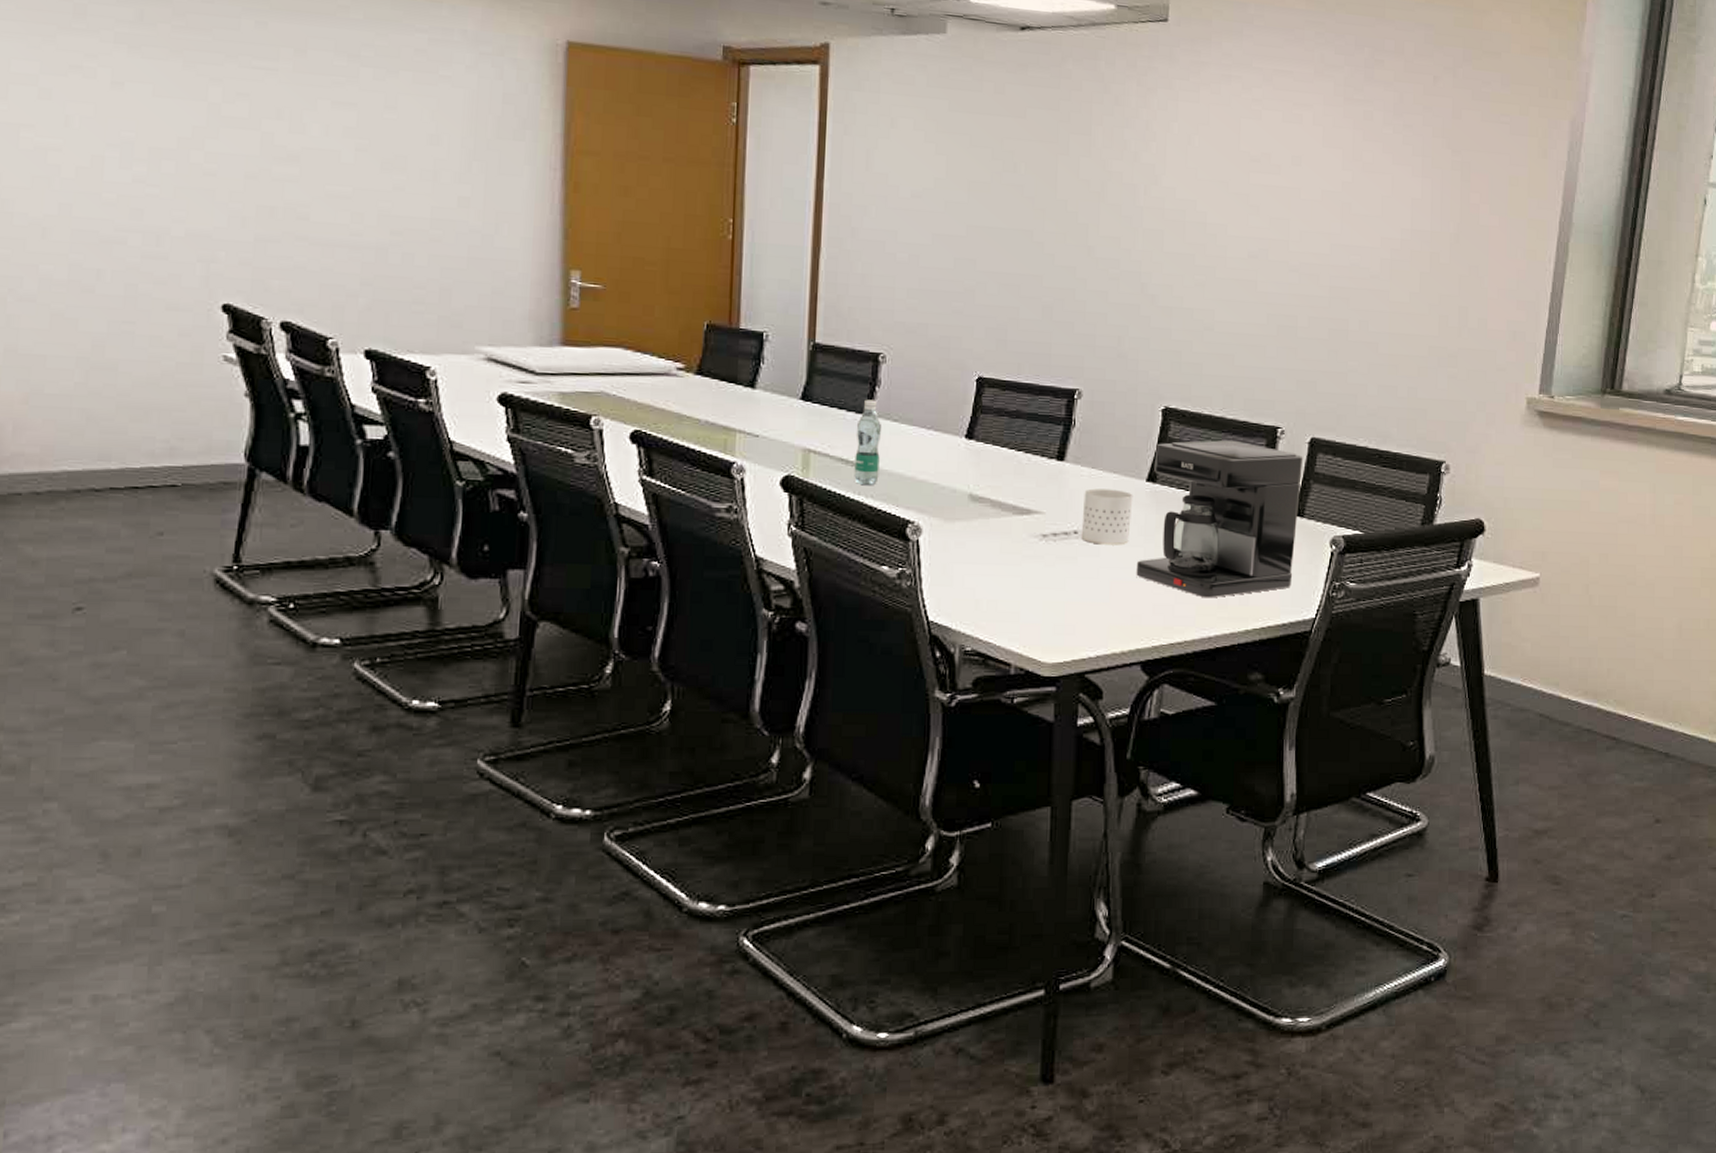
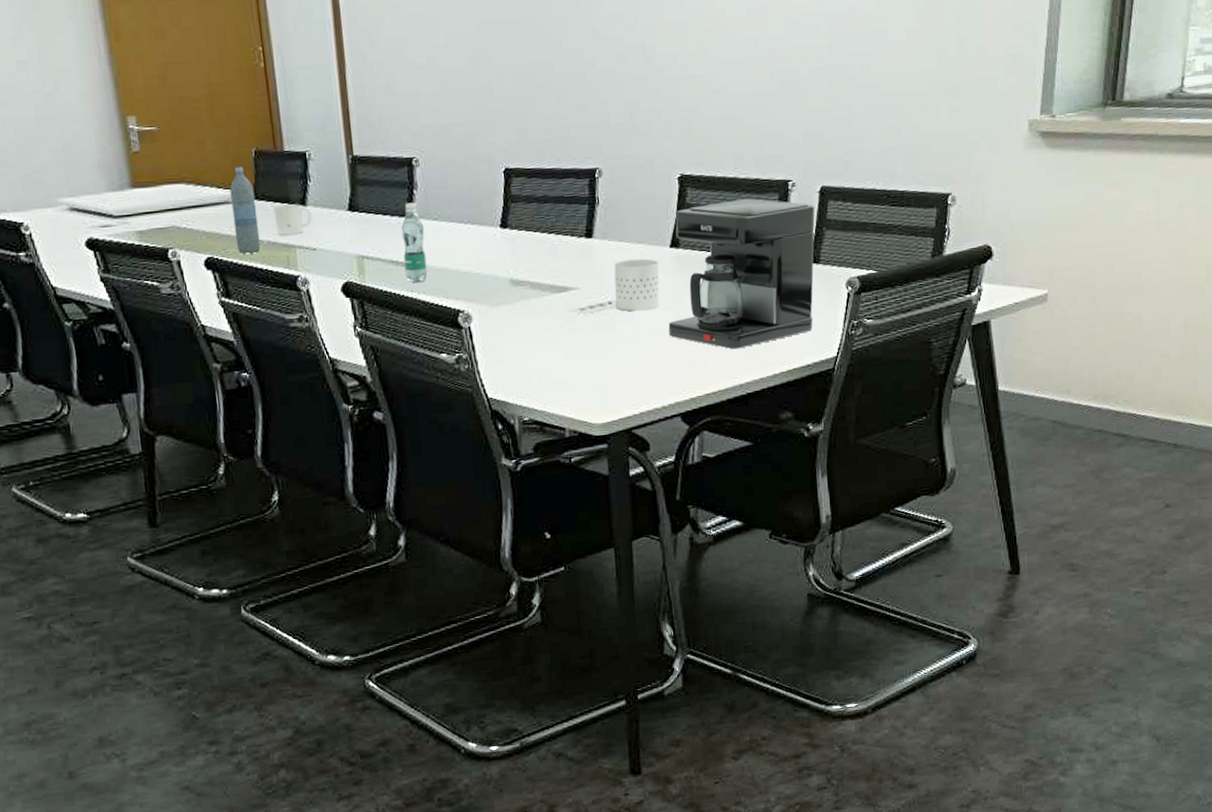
water bottle: none [669,338,700,433] -> present [230,166,261,255]
mug: none [717,384,759,419] -> present [273,204,312,236]

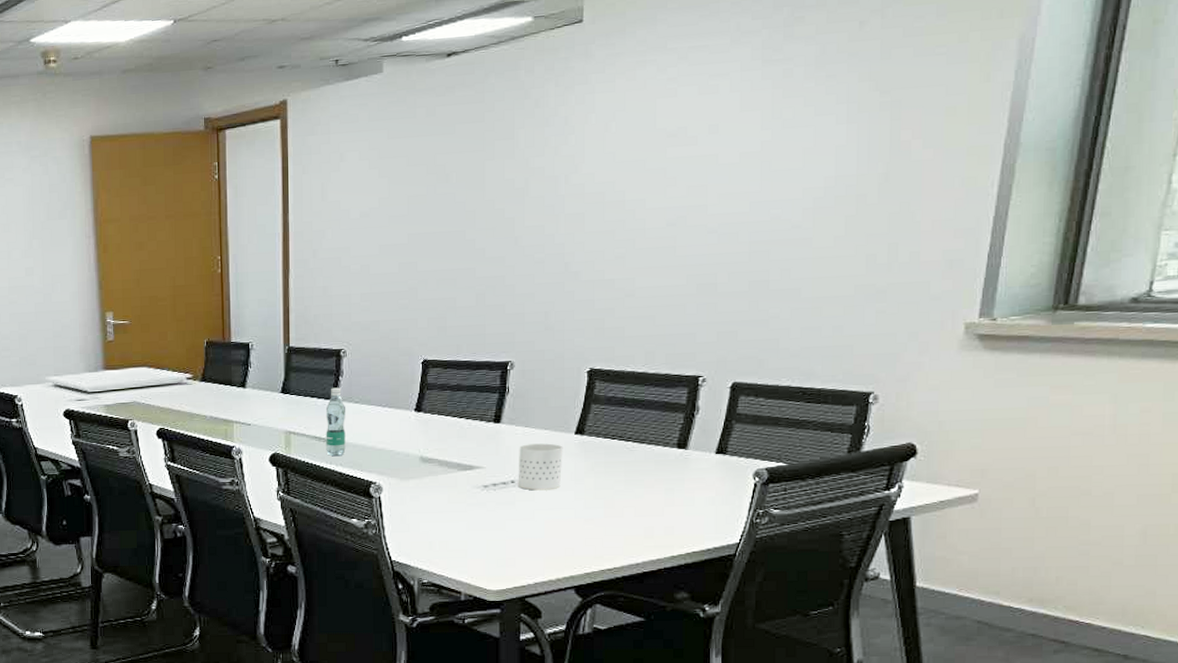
water bottle: present [230,166,261,255] -> none [183,354,204,427]
mug: present [273,204,312,236] -> none [217,386,249,413]
coffee maker: present [668,198,815,350] -> none [568,391,725,530]

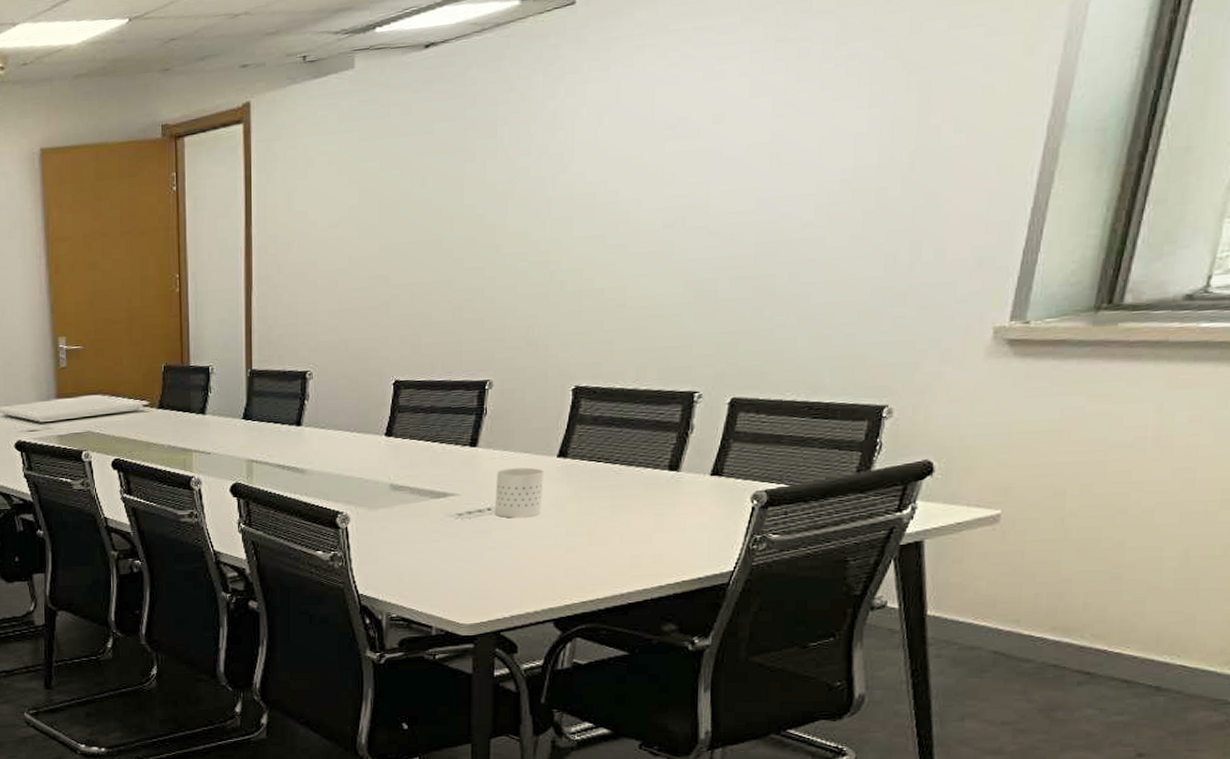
bottle: present [325,387,346,456] -> none [290,412,311,485]

